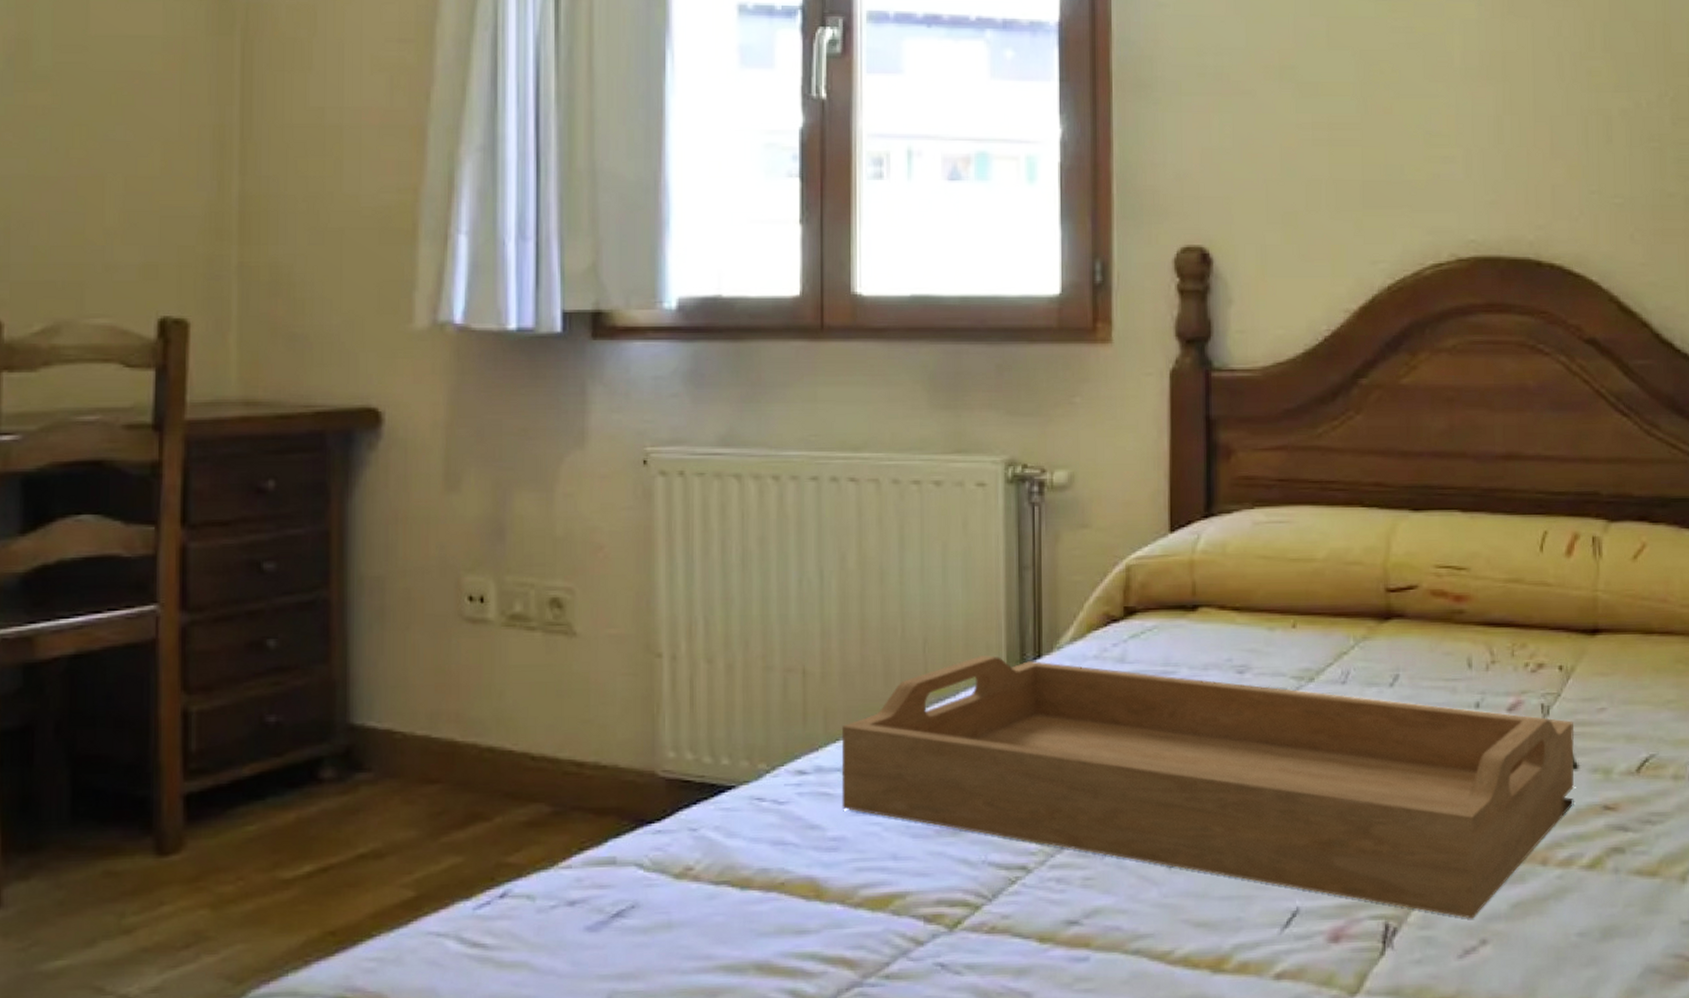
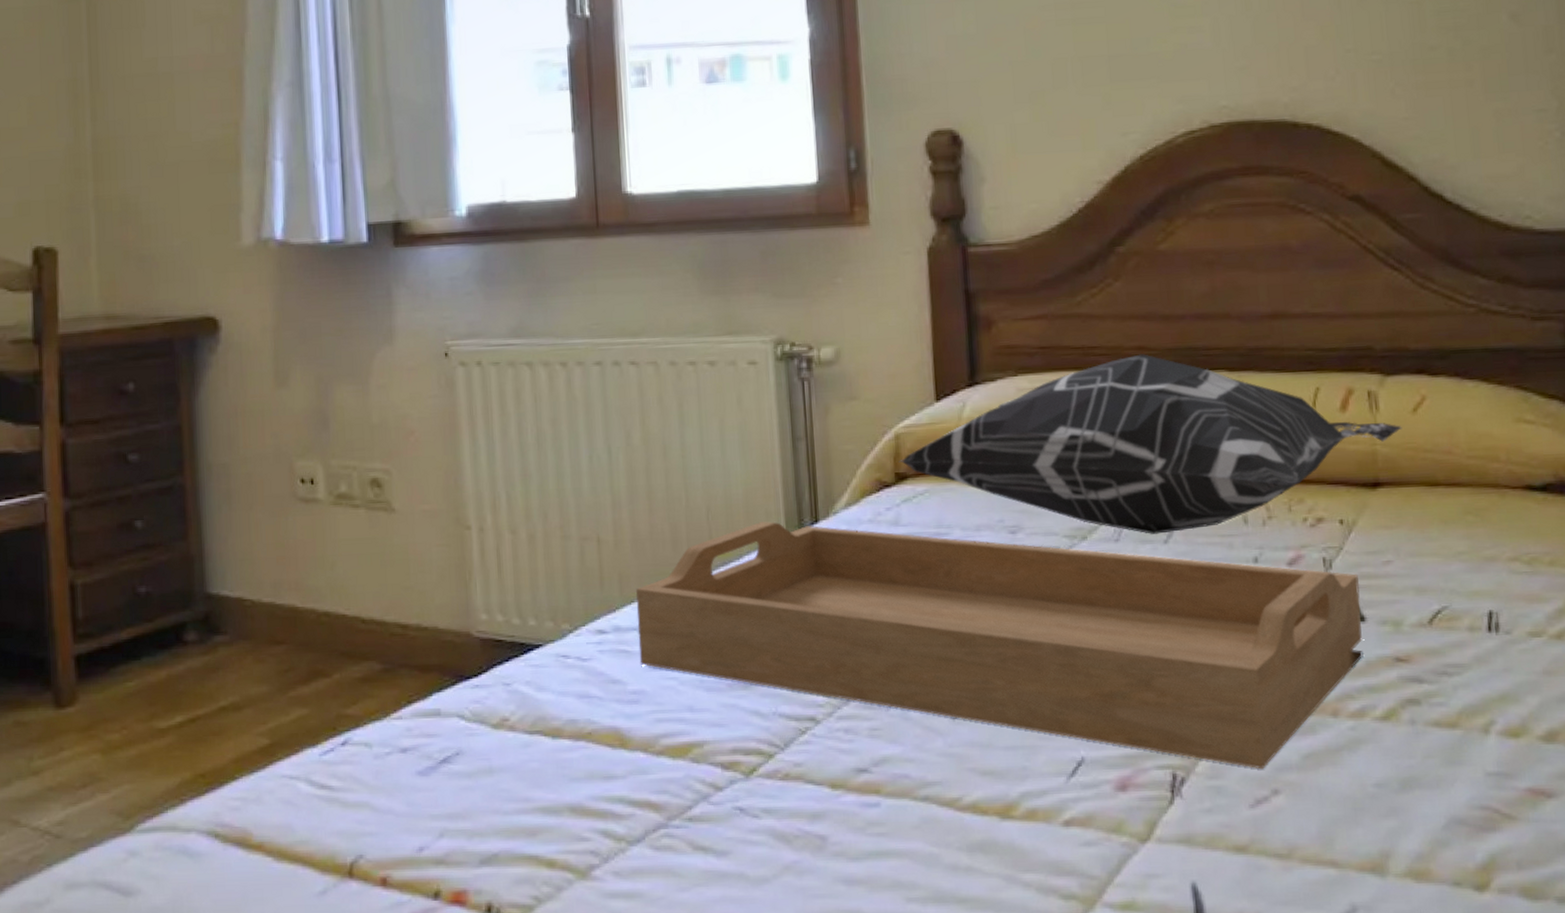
decorative pillow: none [1128,490,1623,677] -> present [899,354,1402,534]

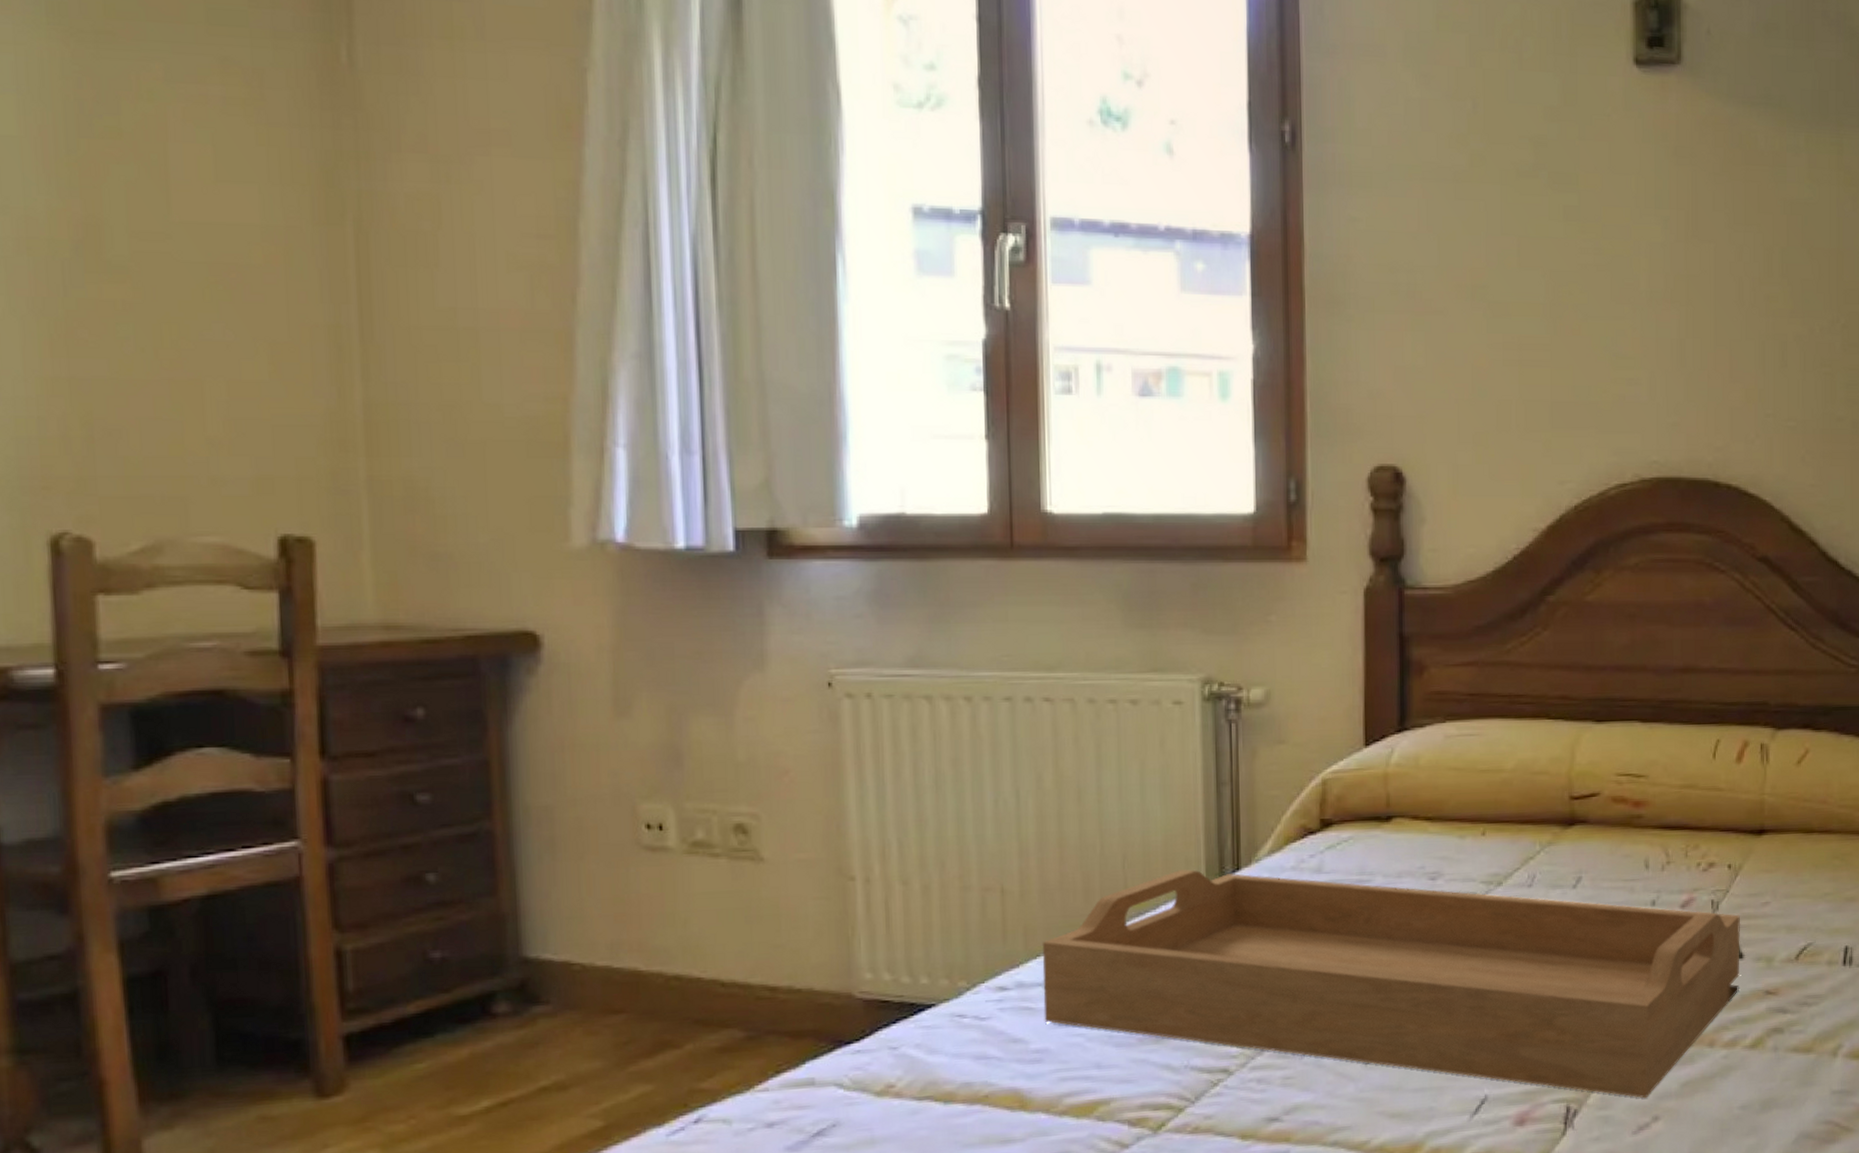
decorative pillow: present [899,354,1402,534] -> none [1324,703,1787,879]

